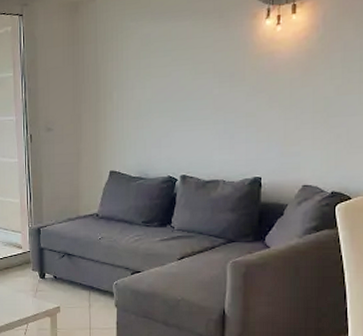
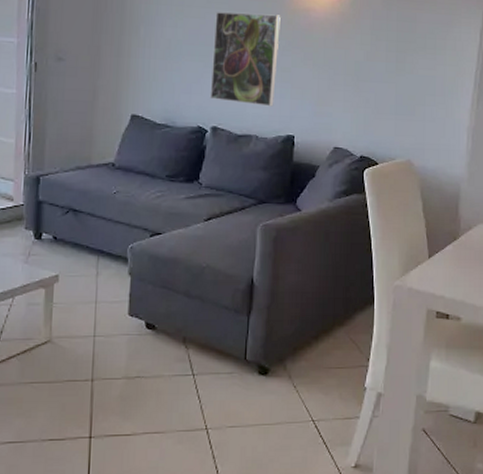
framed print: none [178,62,244,152] -> present [210,12,281,107]

